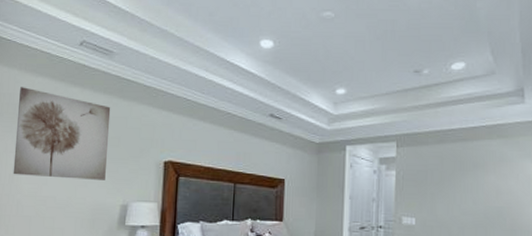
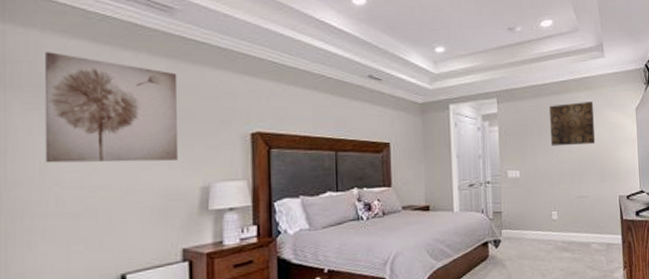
wall art: none [453,151,507,197] -> present [549,102,595,146]

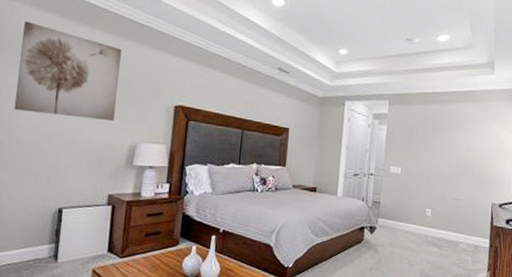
wall art: present [549,102,595,146] -> none [433,112,478,152]

